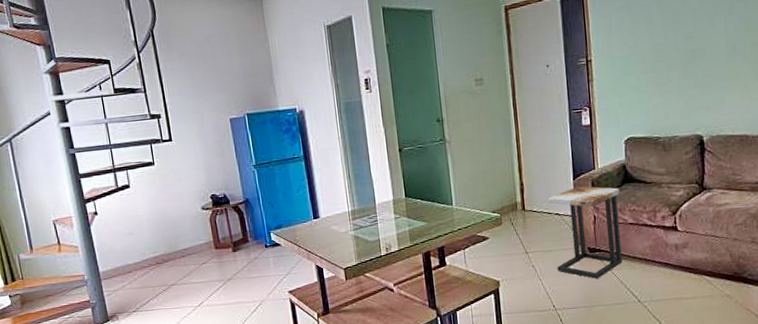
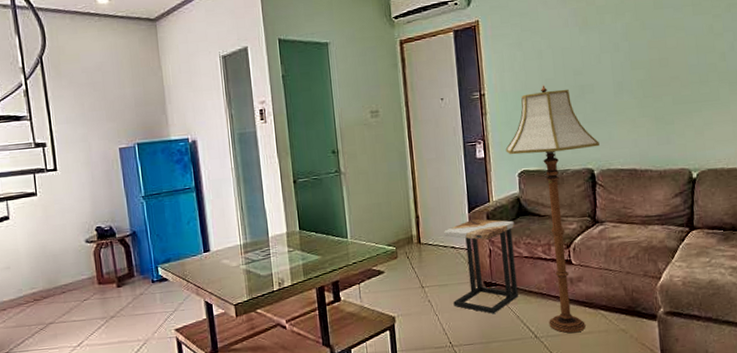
floor lamp: none [612,50,710,298] -> present [505,85,600,333]

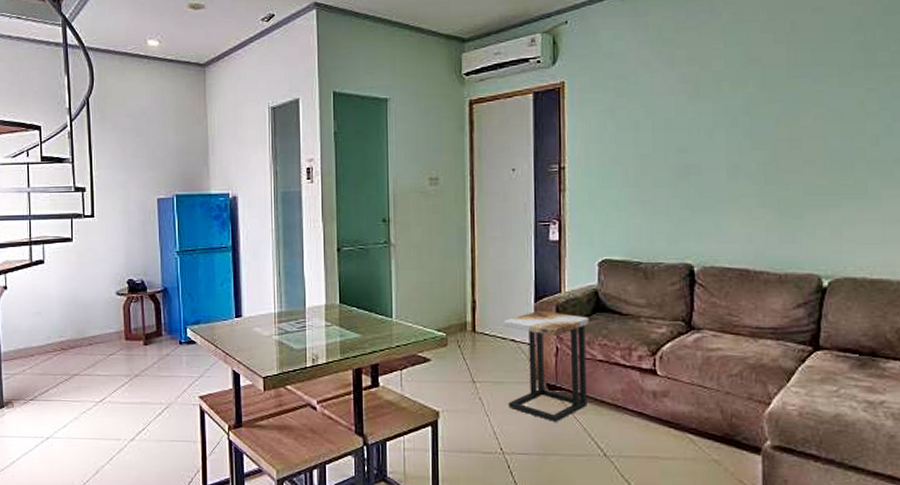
floor lamp: present [505,85,600,333] -> none [585,161,703,457]

